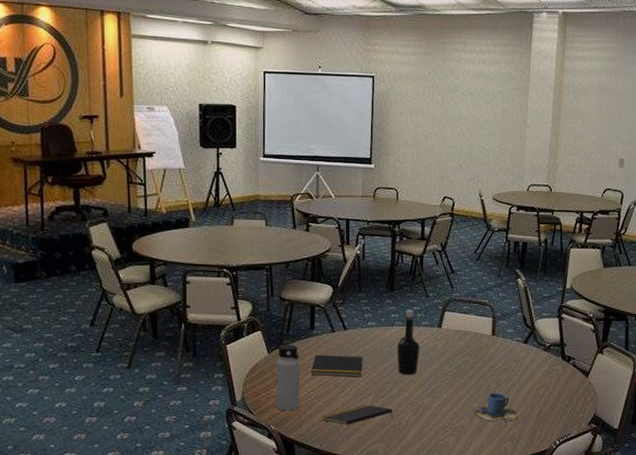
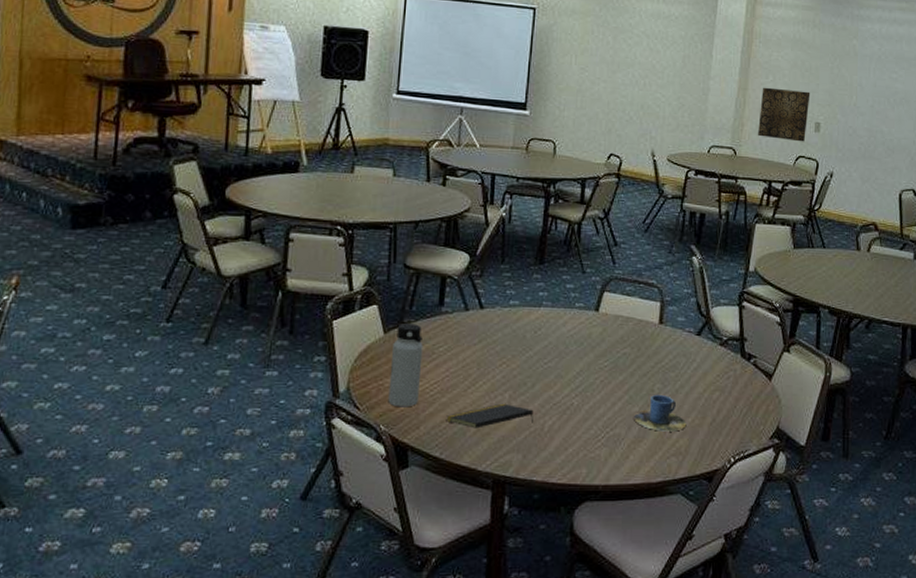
notepad: present [311,354,363,377] -> none [435,337,501,369]
bottle: present [397,310,420,375] -> none [543,287,572,368]
wall art: none [570,131,615,177] -> present [758,87,811,142]

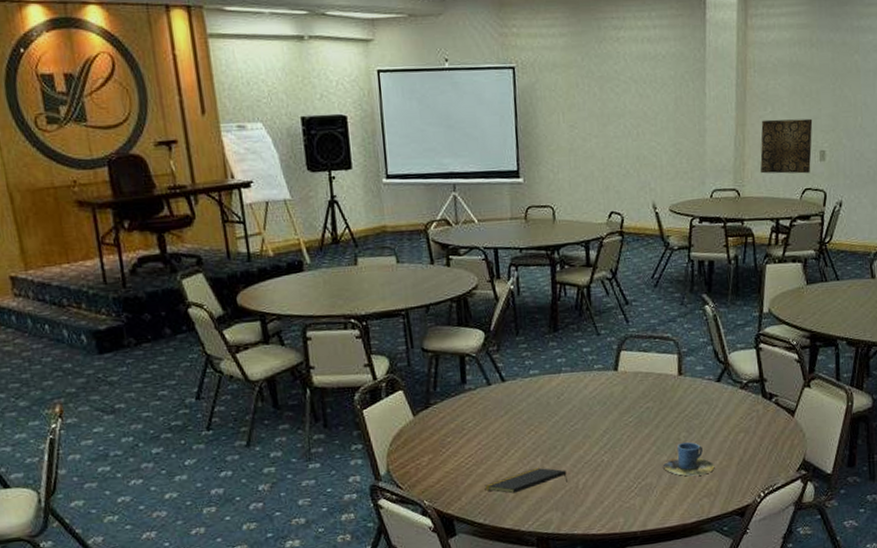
water bottle: present [388,323,423,407] -> none [423,404,456,483]

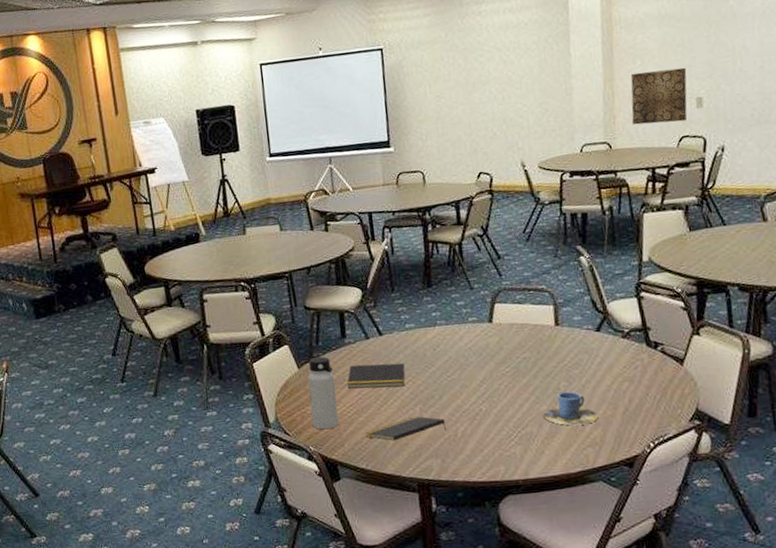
water bottle: none [423,404,456,483] -> present [308,357,339,430]
notepad: none [466,411,528,438] -> present [347,363,405,389]

